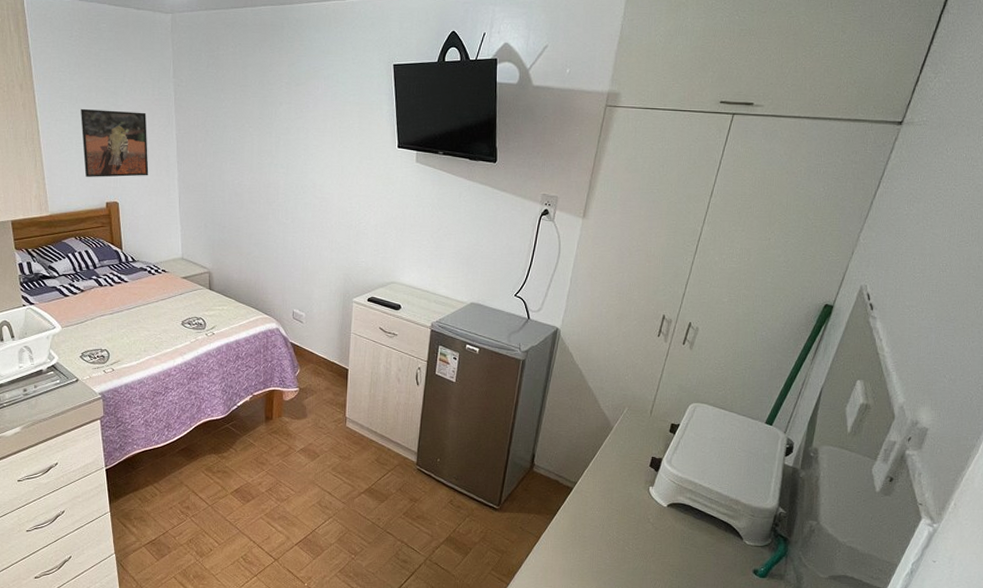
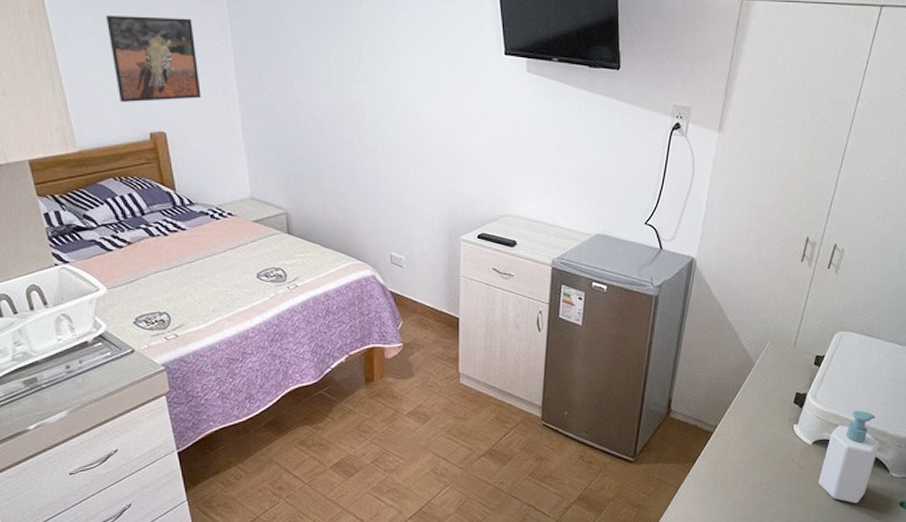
soap bottle: none [673,478,733,568] -> present [818,410,880,504]

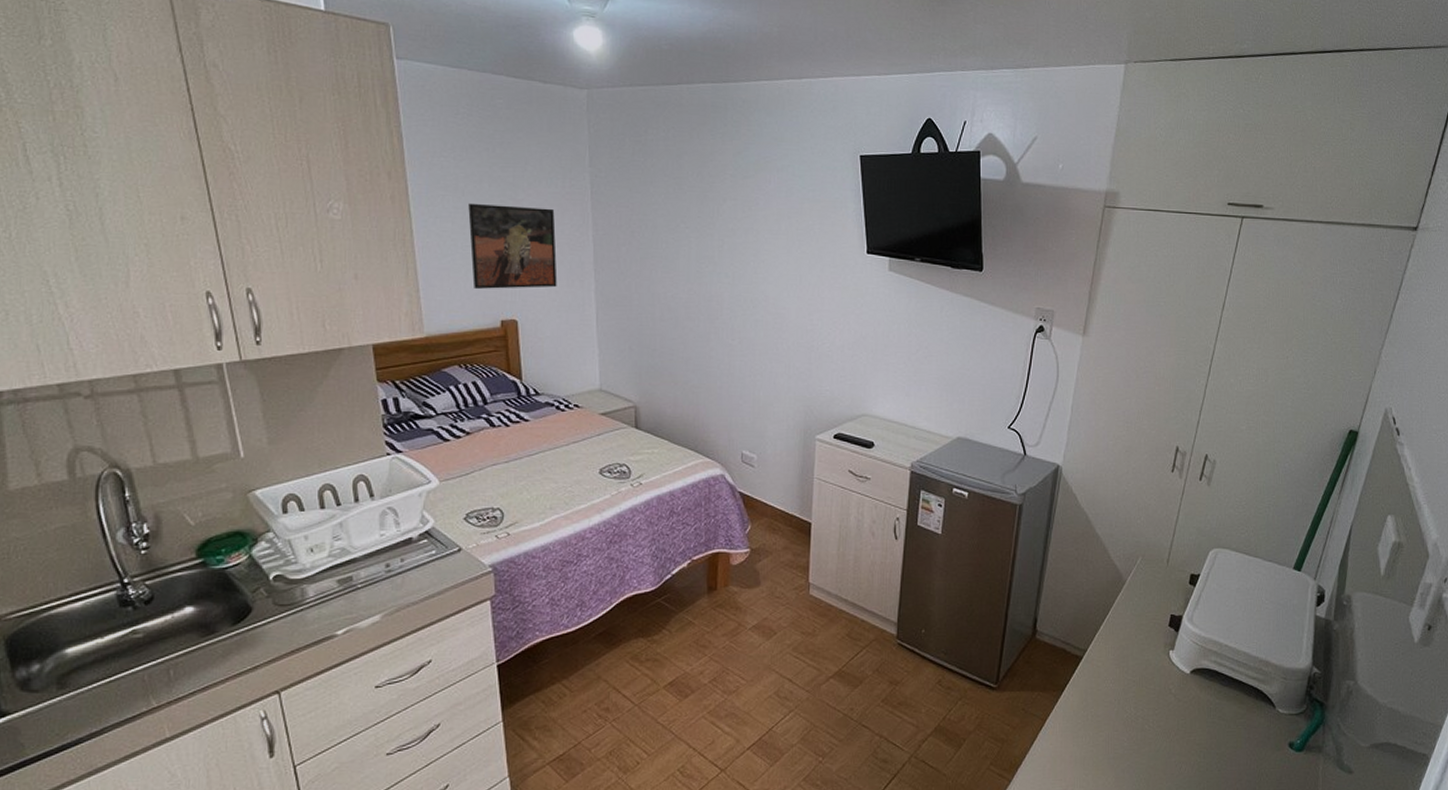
soap bottle: present [818,410,880,504] -> none [1199,636,1263,744]

